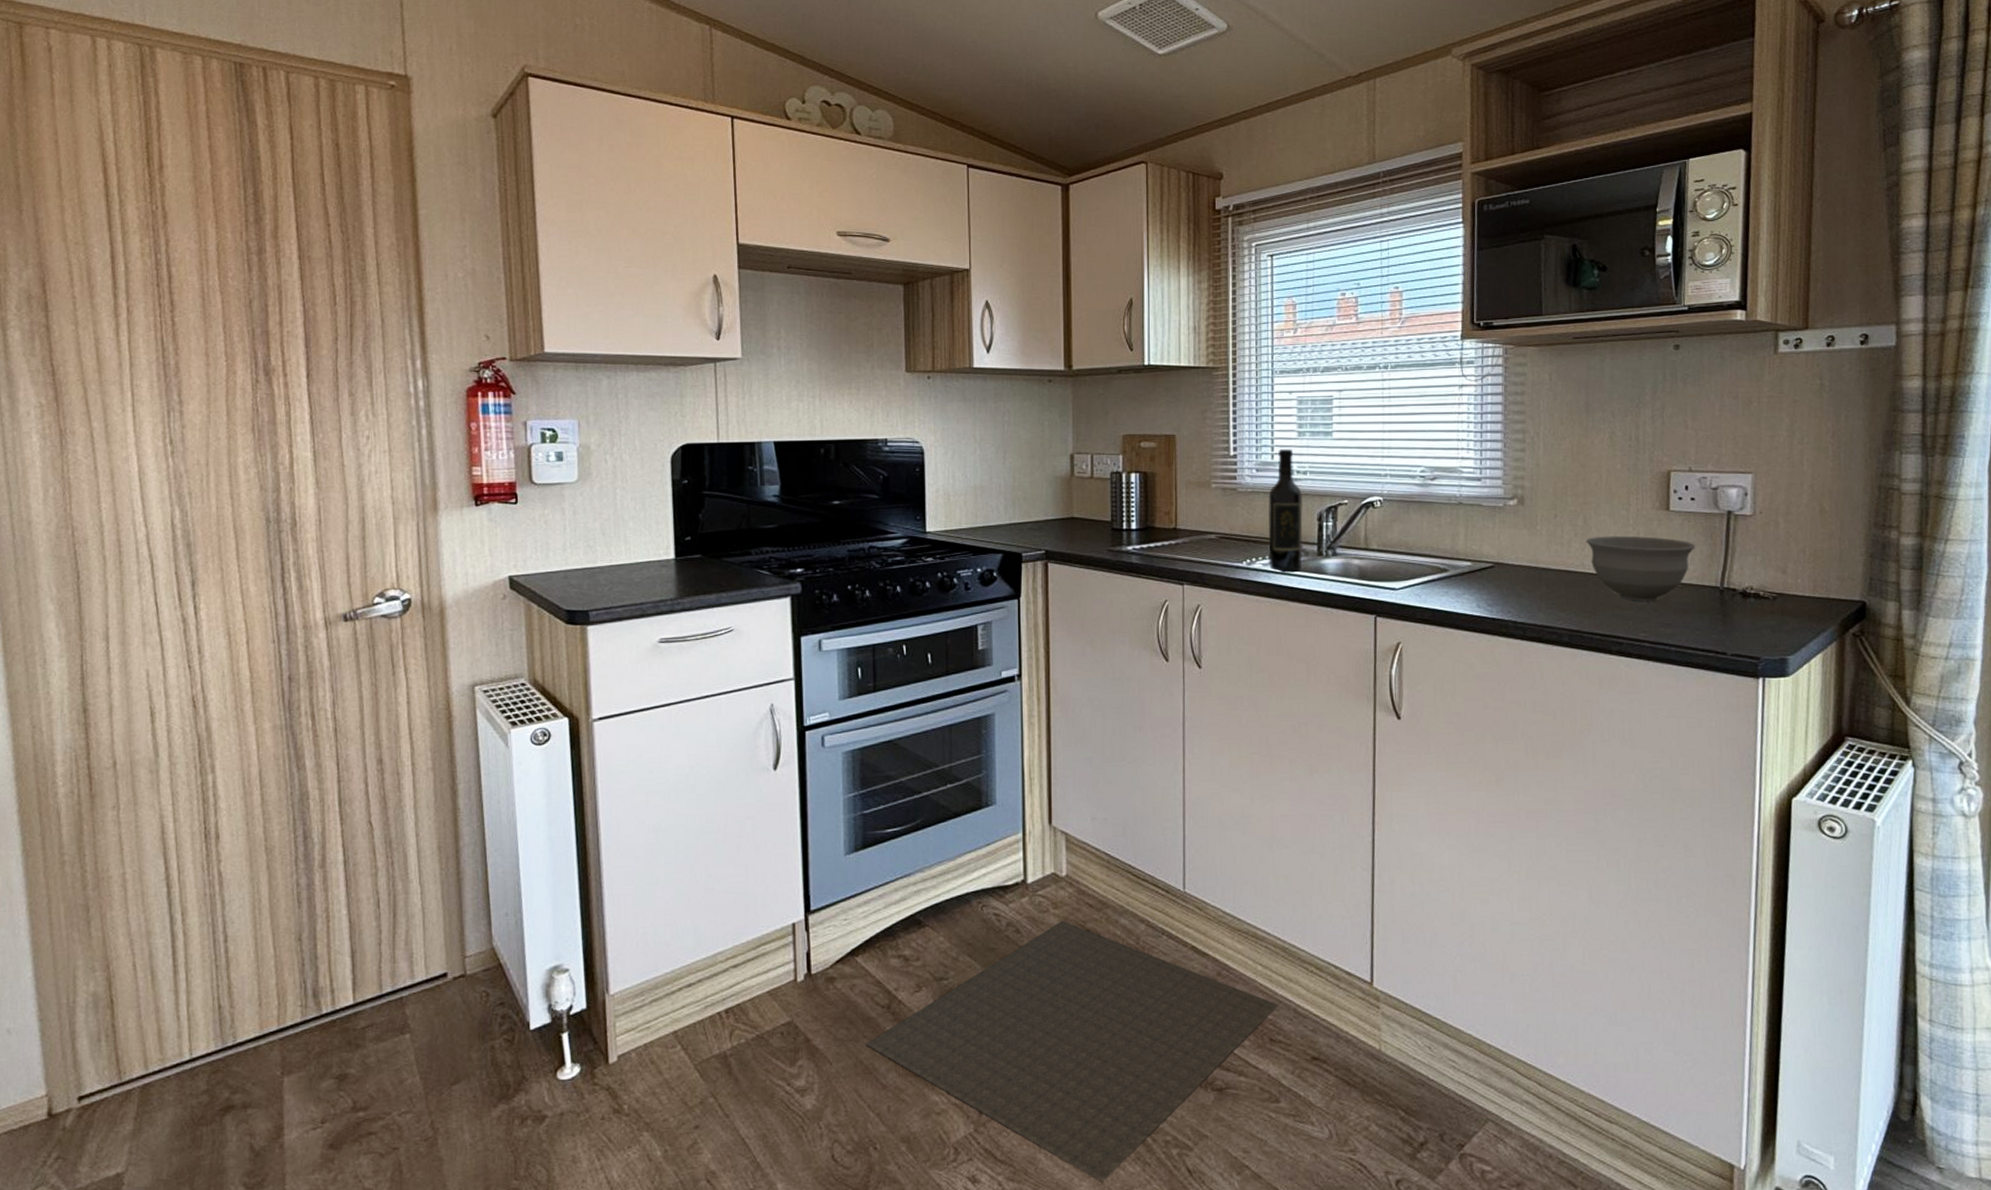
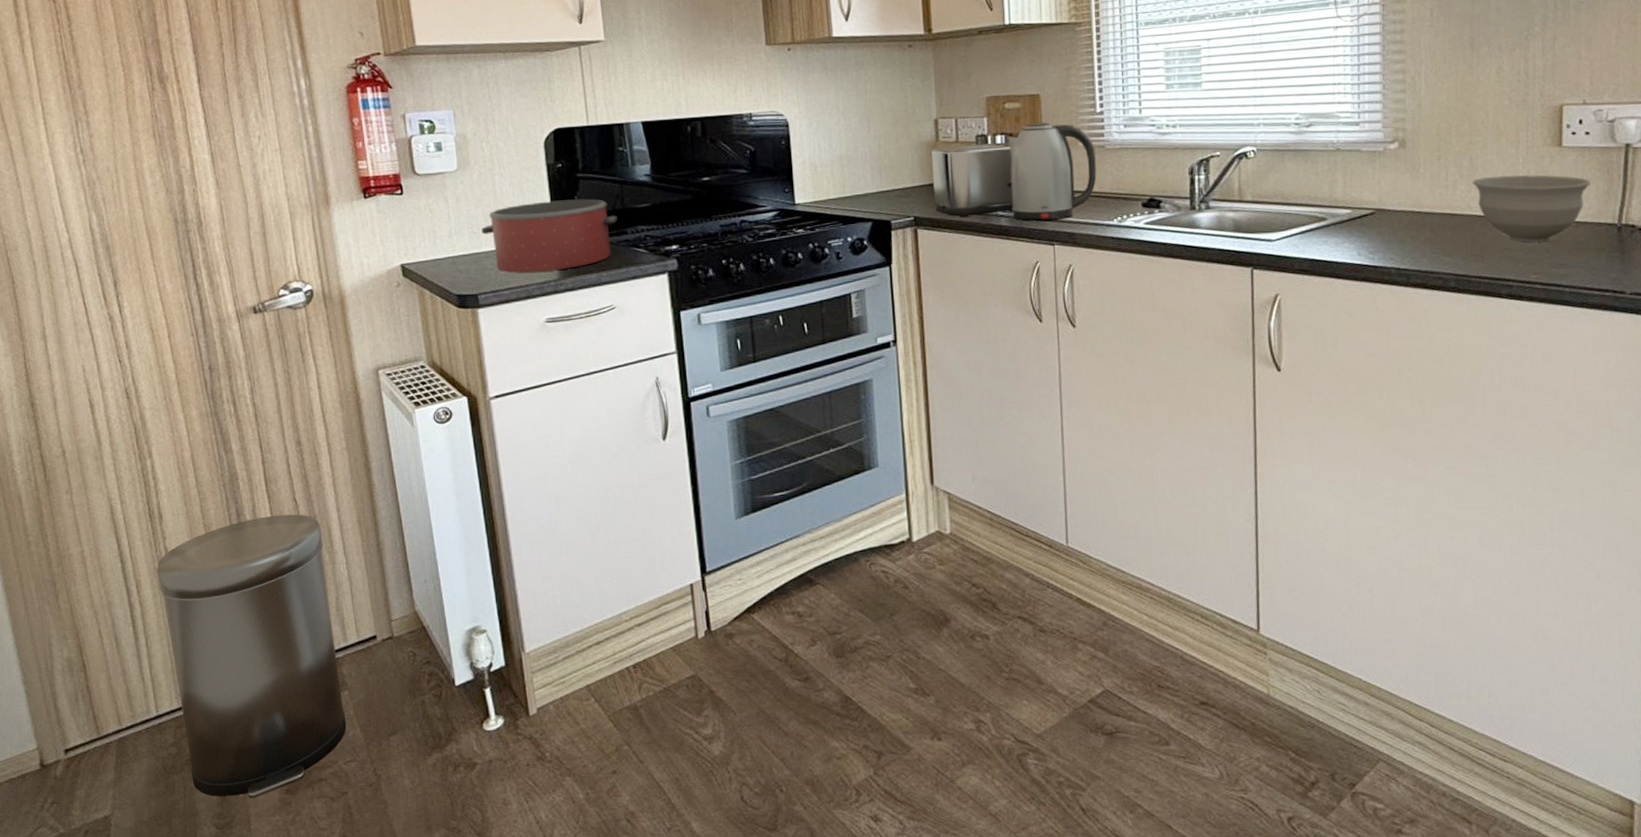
pedal bin: none [206,838,405,1155] -> present [156,514,347,799]
cooking pot: none [598,517,742,590] -> present [481,198,617,273]
doormat: present [865,921,1278,1183] -> none [766,576,1165,821]
toaster: none [1066,480,1146,553] -> present [931,142,1013,218]
kettle: none [1142,461,1228,560] -> present [1008,121,1097,221]
wine bottle: present [1268,449,1303,572] -> none [1137,103,1175,228]

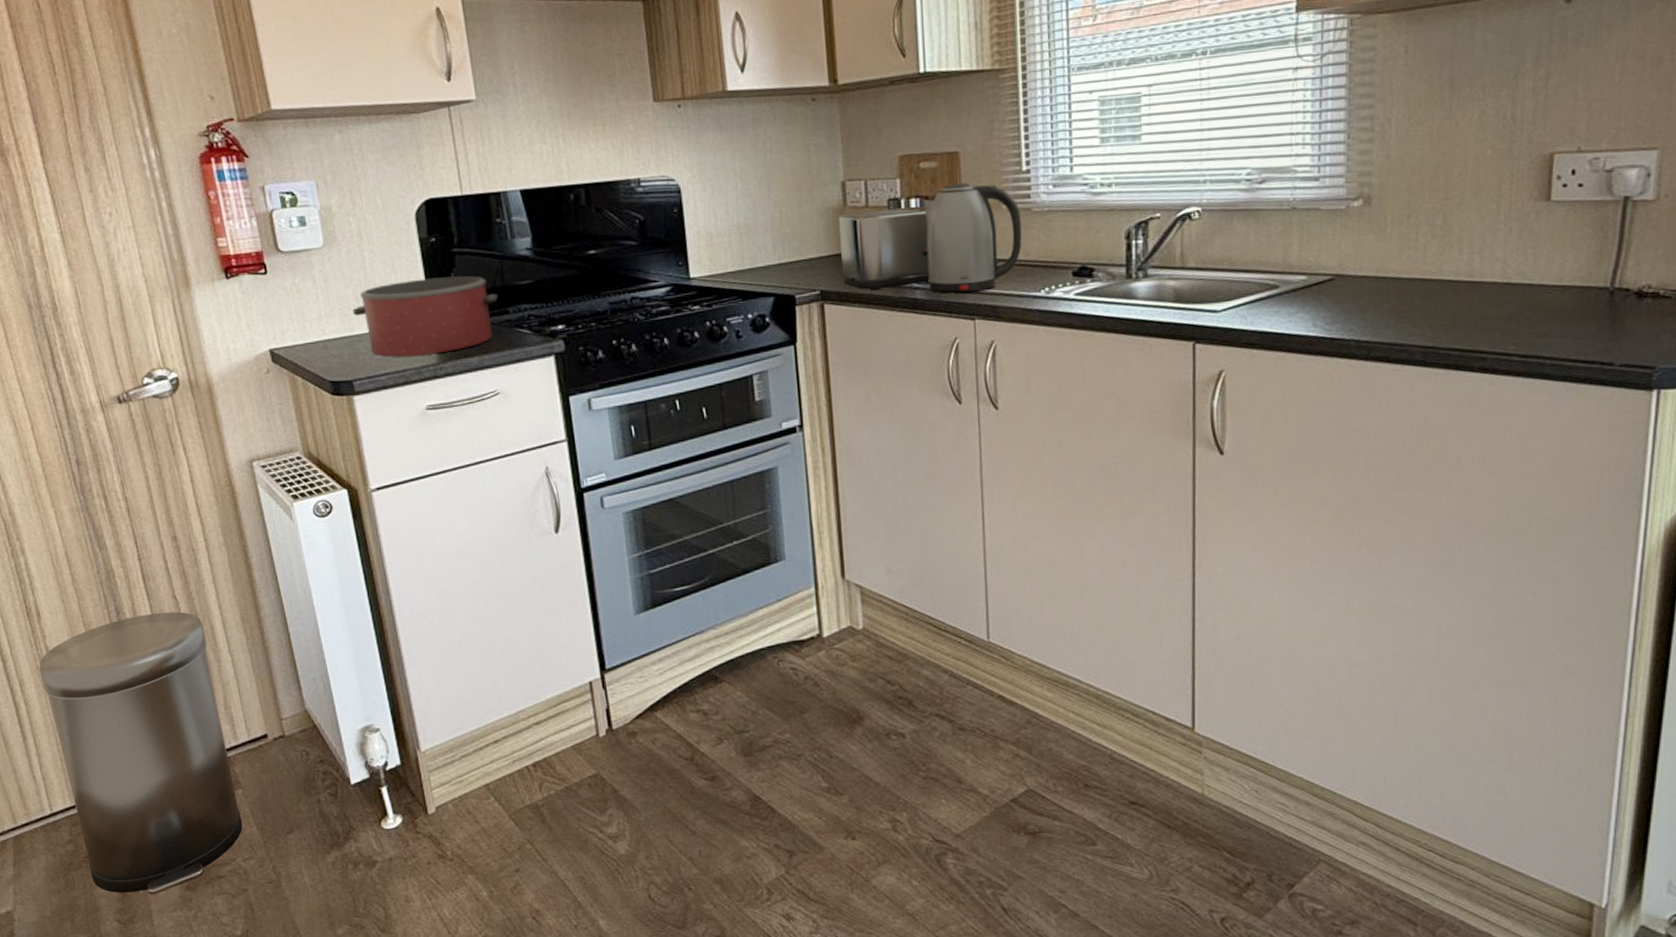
bowl: present [1472,175,1590,242] -> none [1445,233,1581,309]

